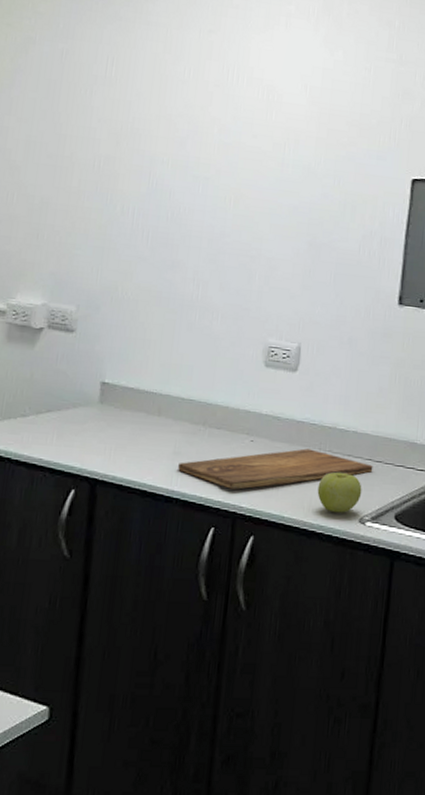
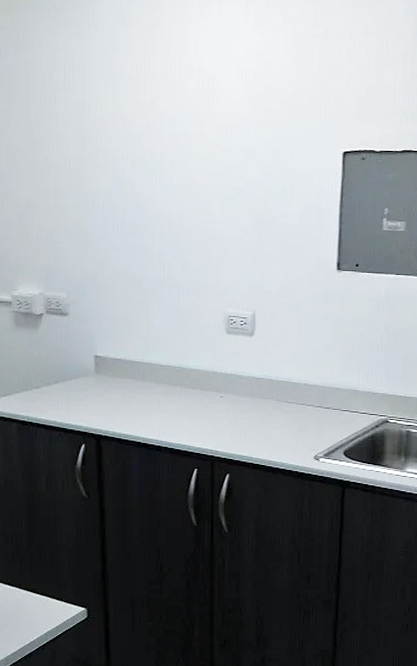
cutting board: present [178,448,373,489] -> none [164,401,323,437]
apple: present [317,472,362,513] -> none [278,418,315,452]

